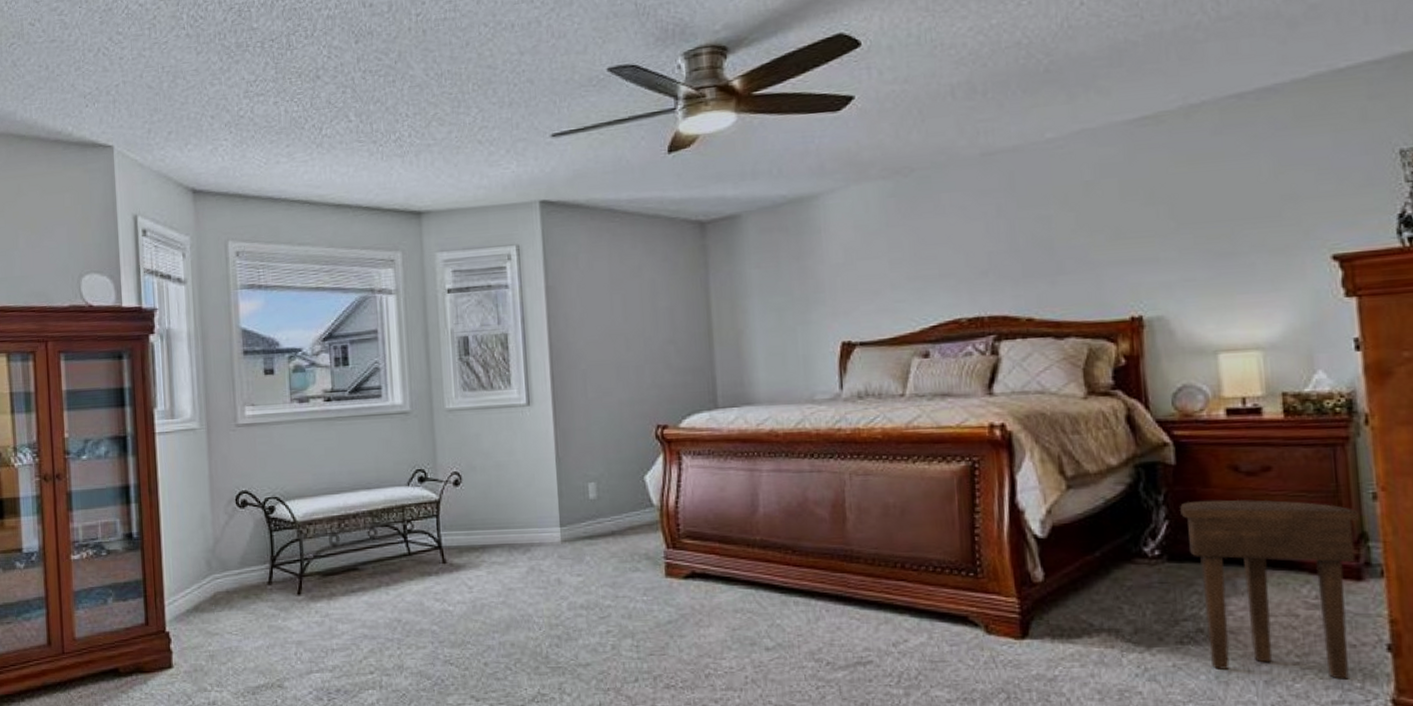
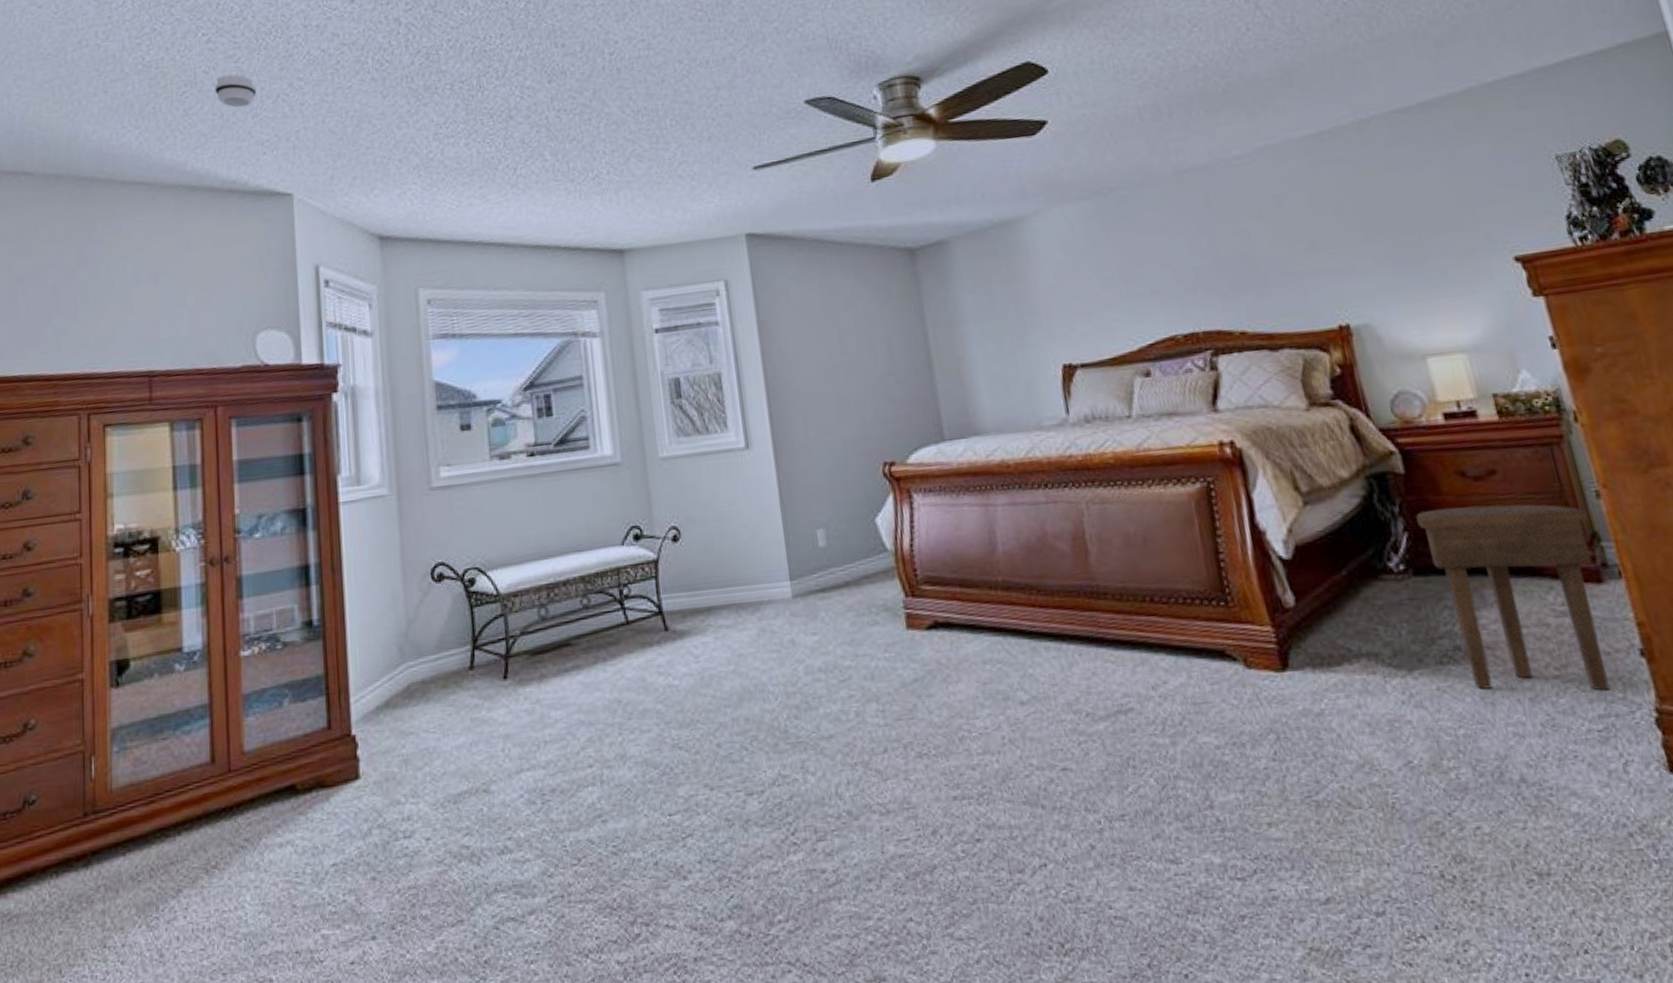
smoke detector: none [39,27,79,60] -> present [214,74,257,108]

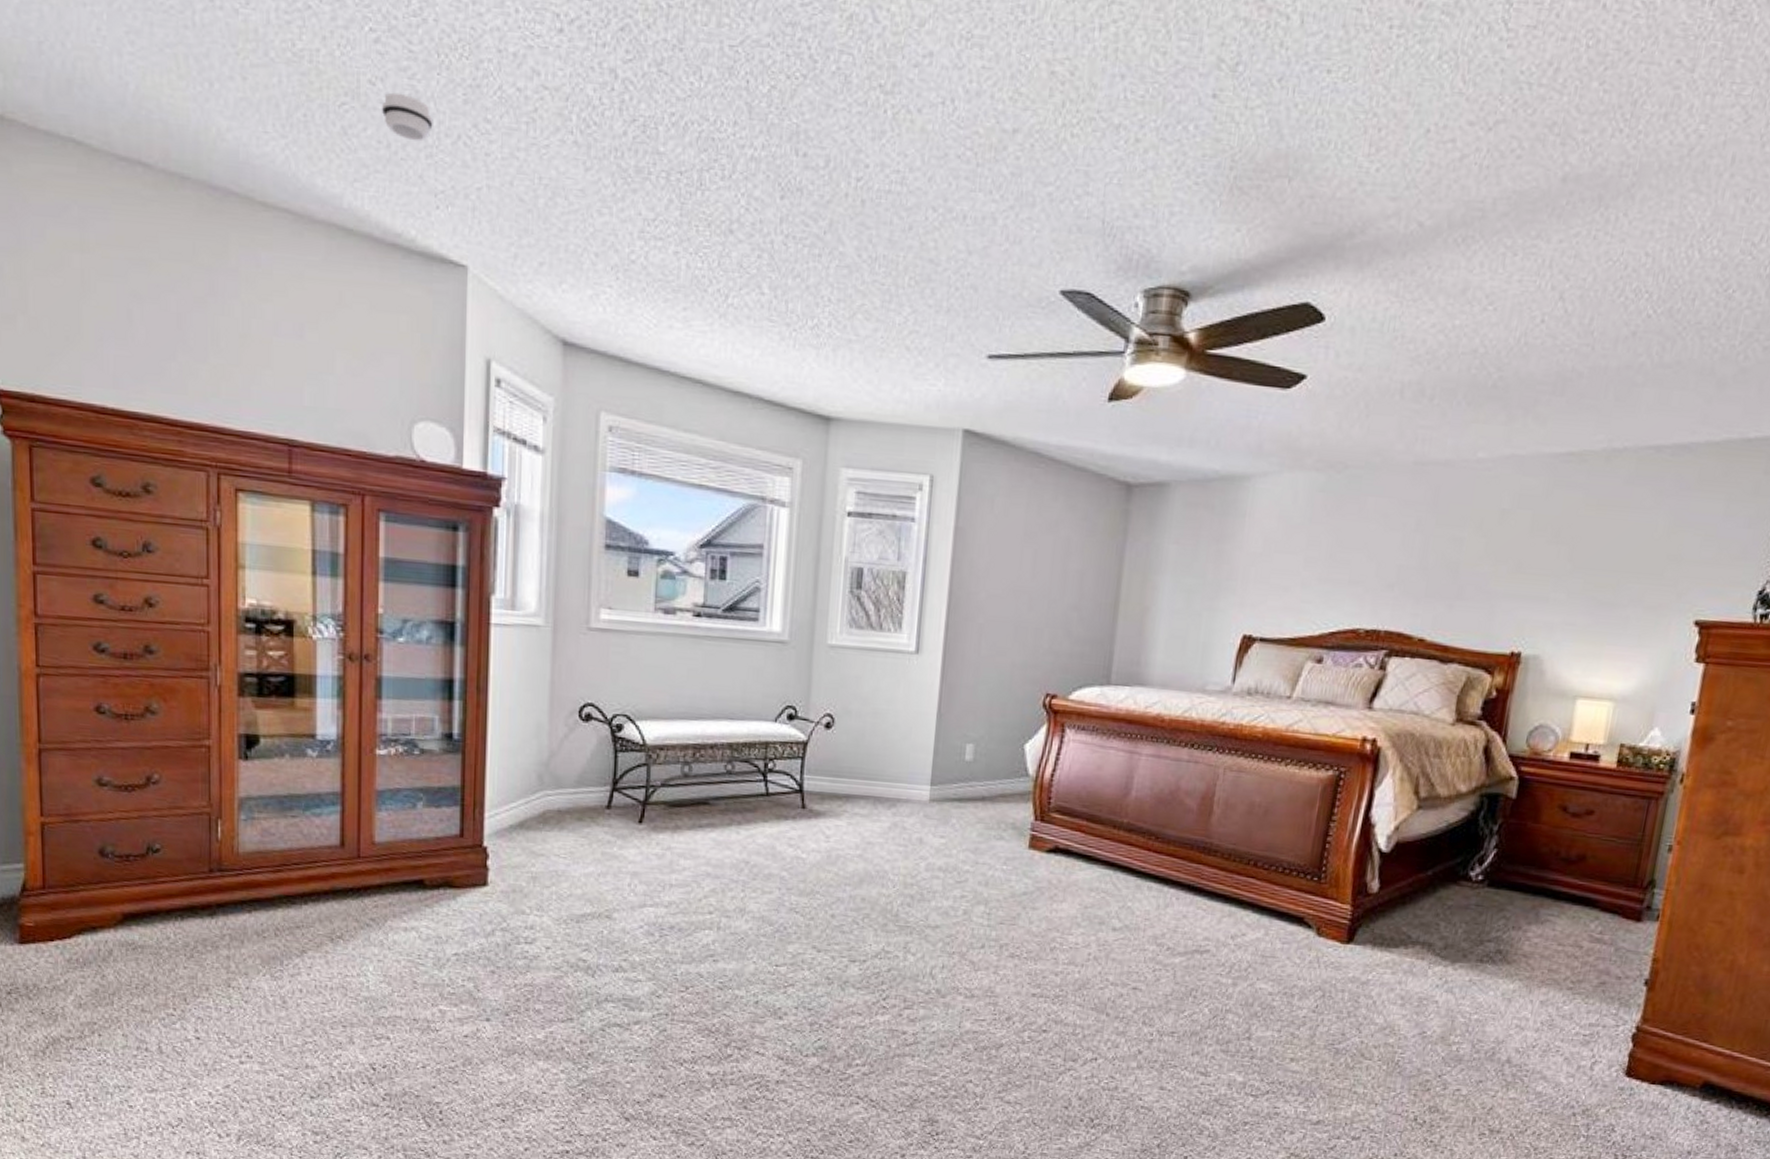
side table: present [1416,504,1610,691] -> none [1501,834,1654,1006]

